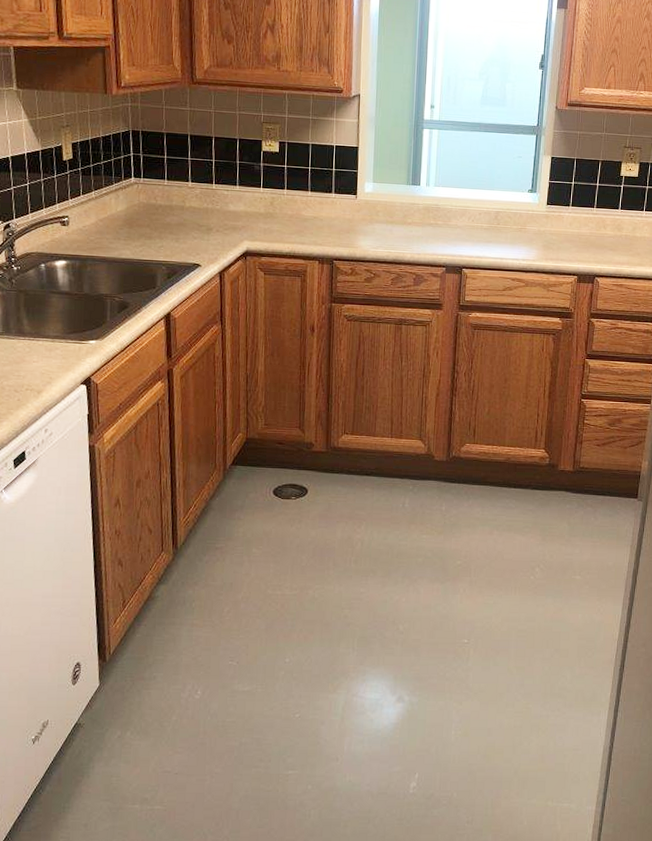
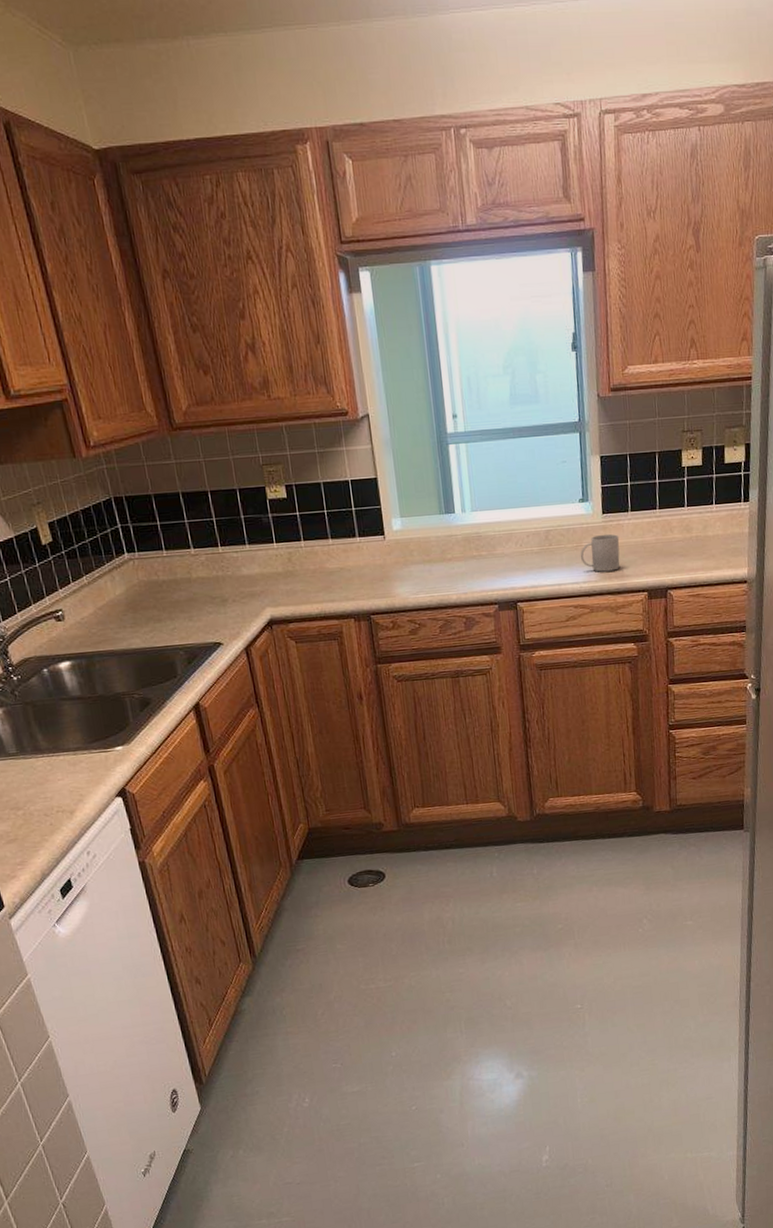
mug: none [523,221,559,254] -> present [580,534,620,572]

